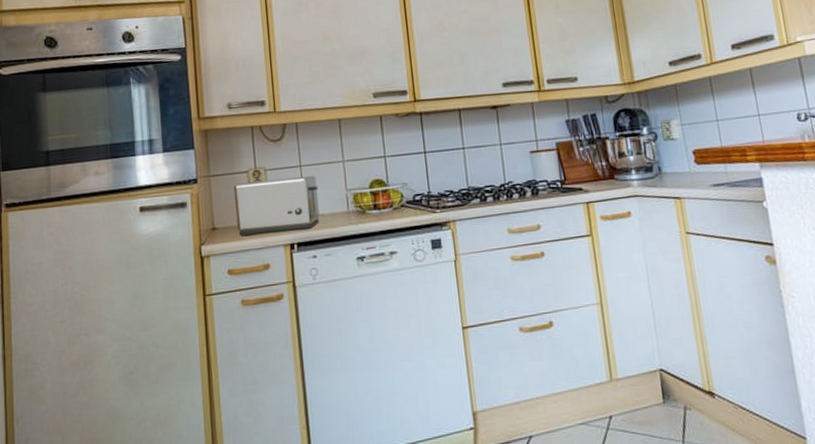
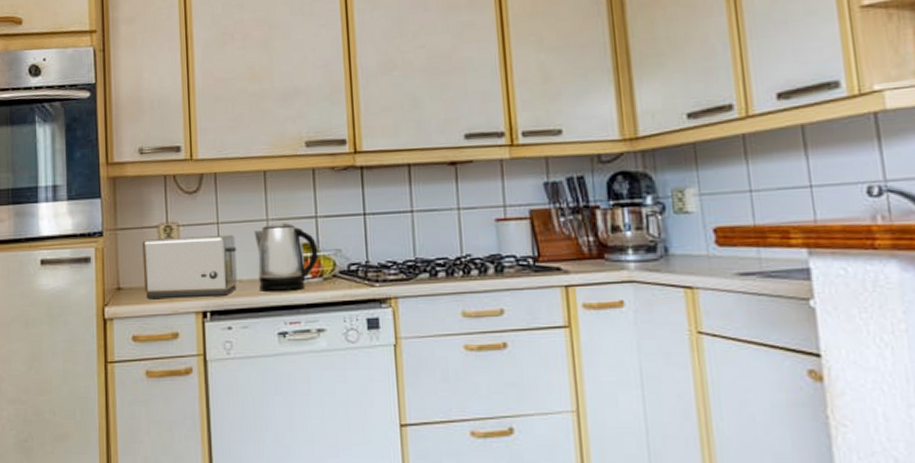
kettle: none [332,163,388,223] -> present [254,222,319,293]

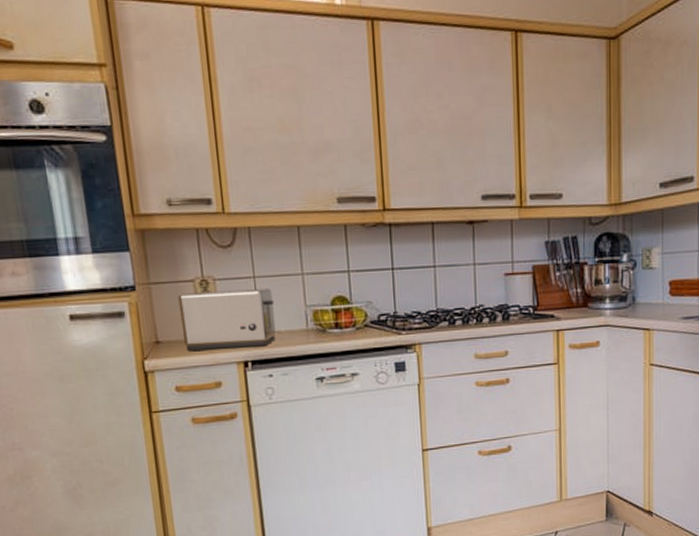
kettle: present [254,222,319,293] -> none [290,276,351,342]

